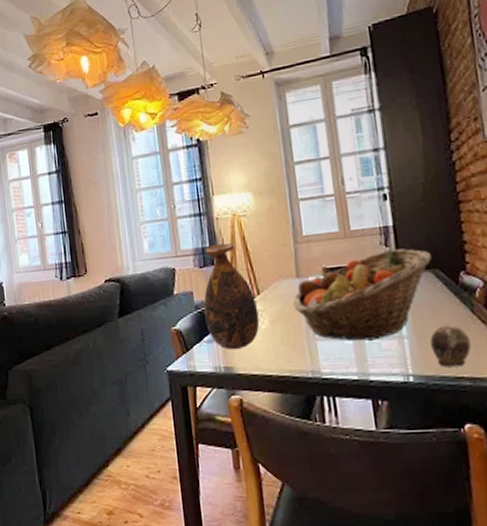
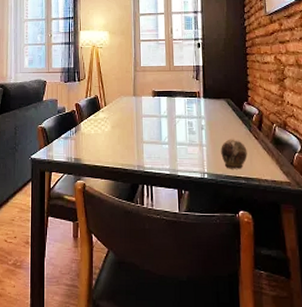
vase: present [203,243,260,350] -> none [64,66,104,146]
fruit basket: present [292,248,431,341] -> none [129,82,226,146]

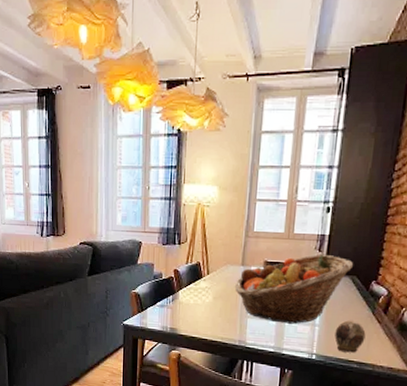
fruit basket: none [129,82,226,146] -> present [234,254,353,324]

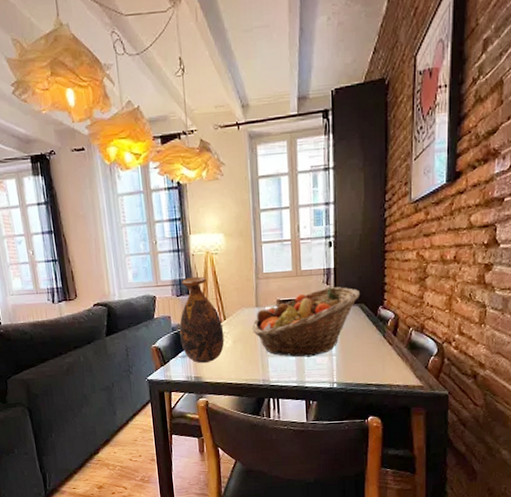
vase: none [161,226,206,316] -> present [179,276,225,364]
decorative egg: present [335,320,366,353] -> none [352,346,380,377]

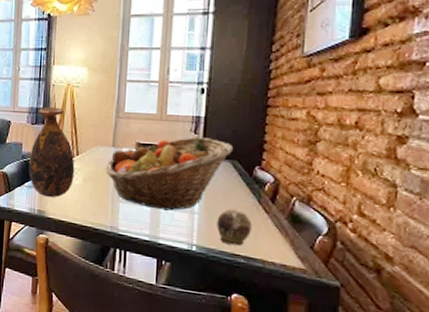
decorative egg: none [352,346,380,377] -> present [217,209,252,246]

